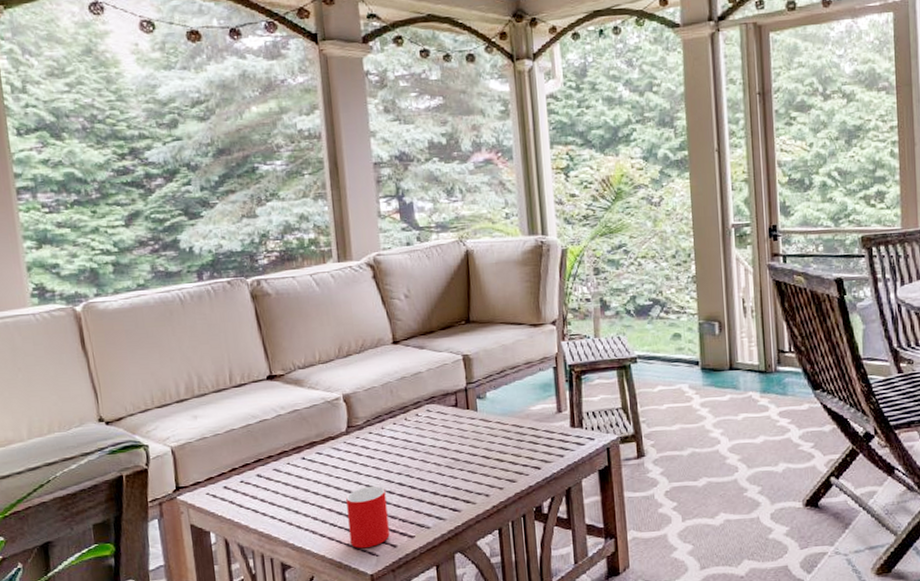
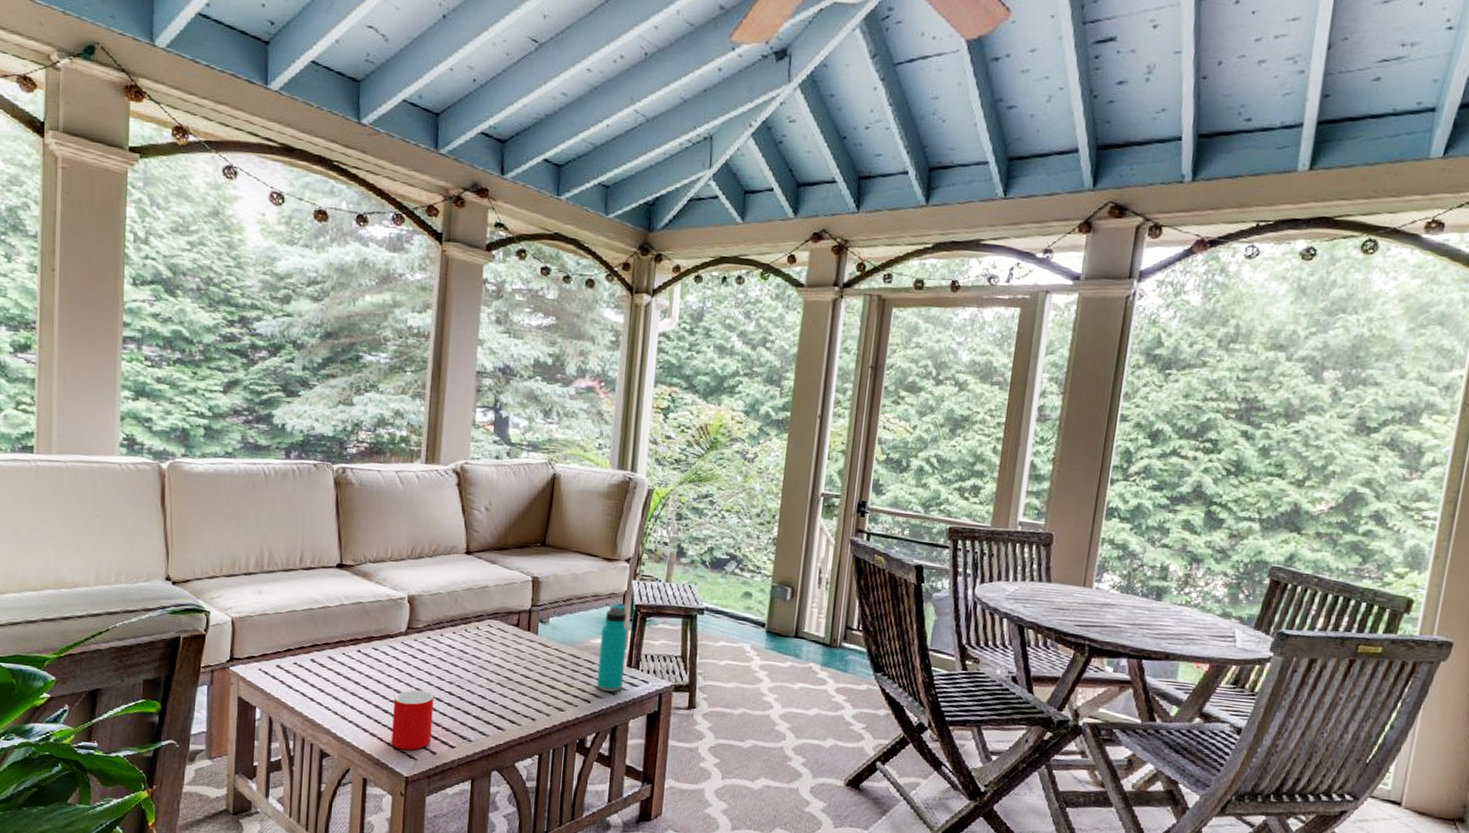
water bottle: none [539,366,570,455] -> present [596,603,628,692]

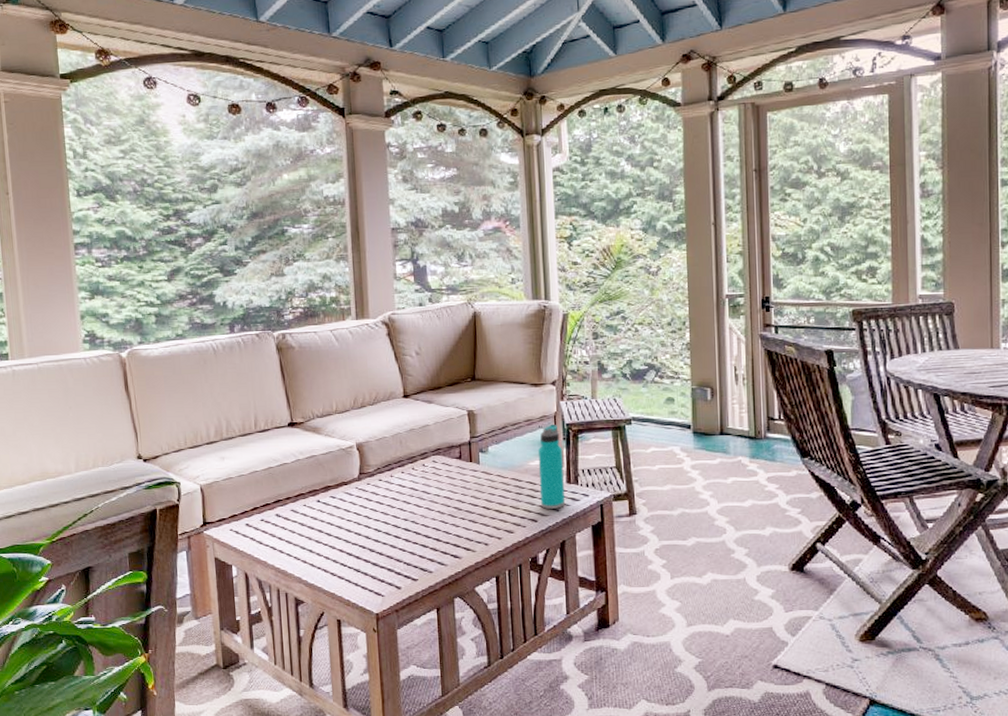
cup: present [391,690,434,751] -> none [356,531,395,589]

